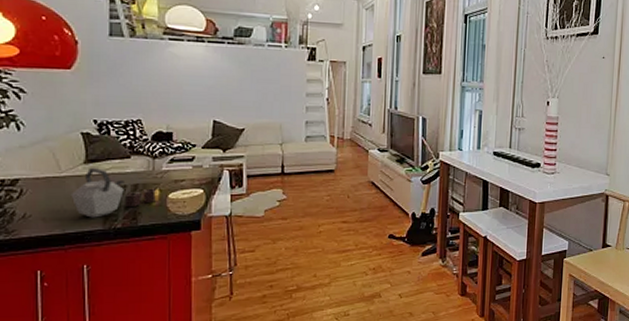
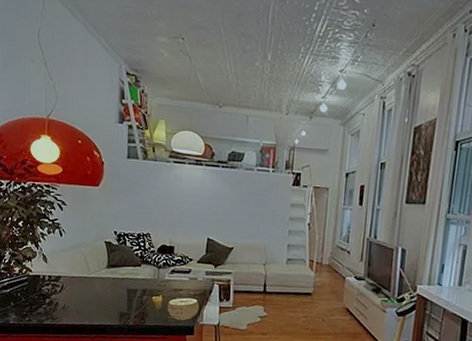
kettle: present [70,167,156,218] -> none [96,271,160,315]

